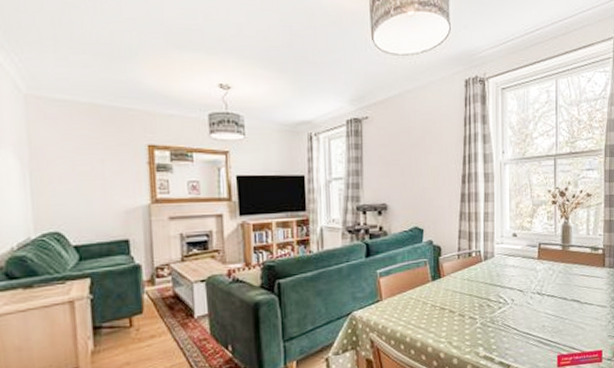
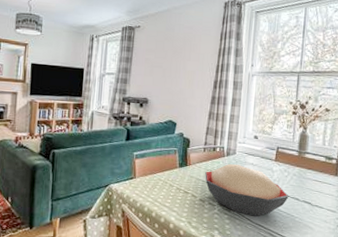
decorative bowl: none [462,269,556,325] -> present [205,164,289,216]

